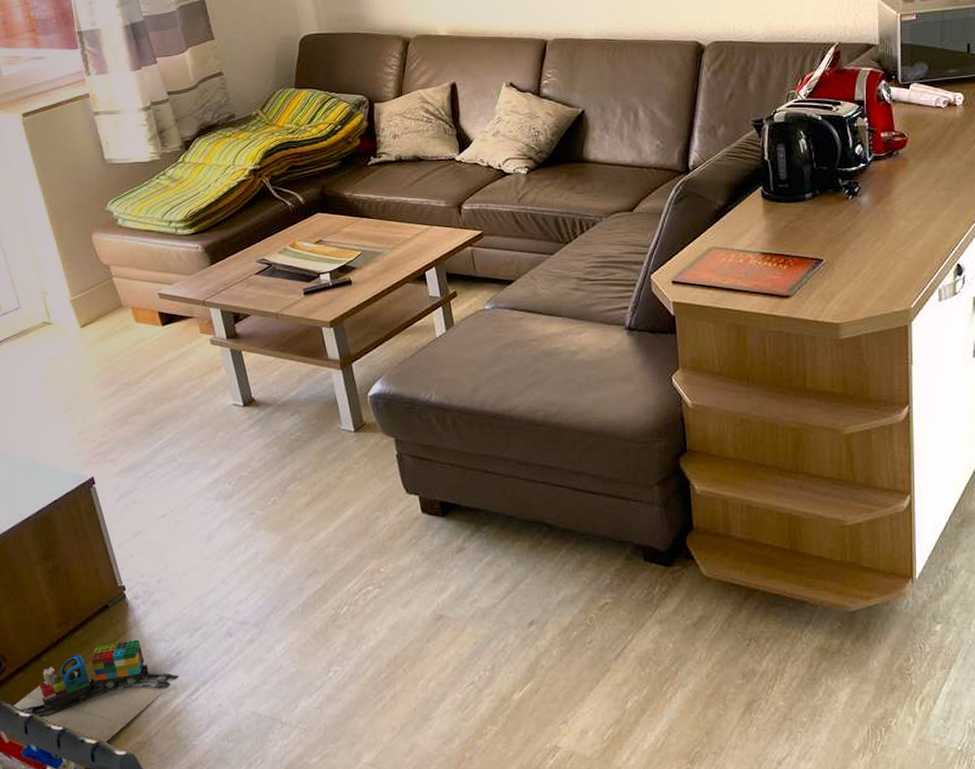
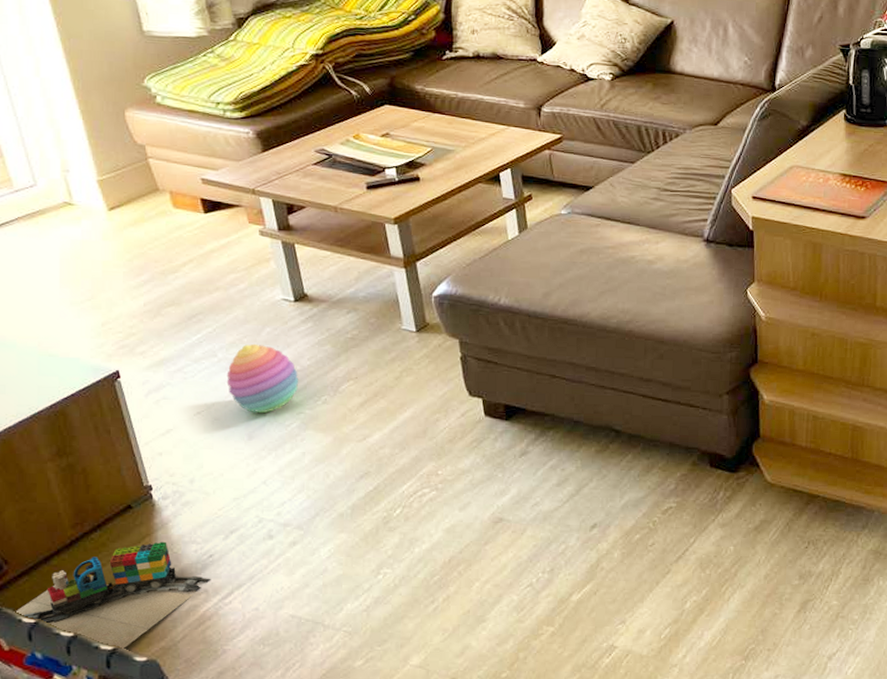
stacking toy: none [186,448,251,515] -> present [226,343,299,414]

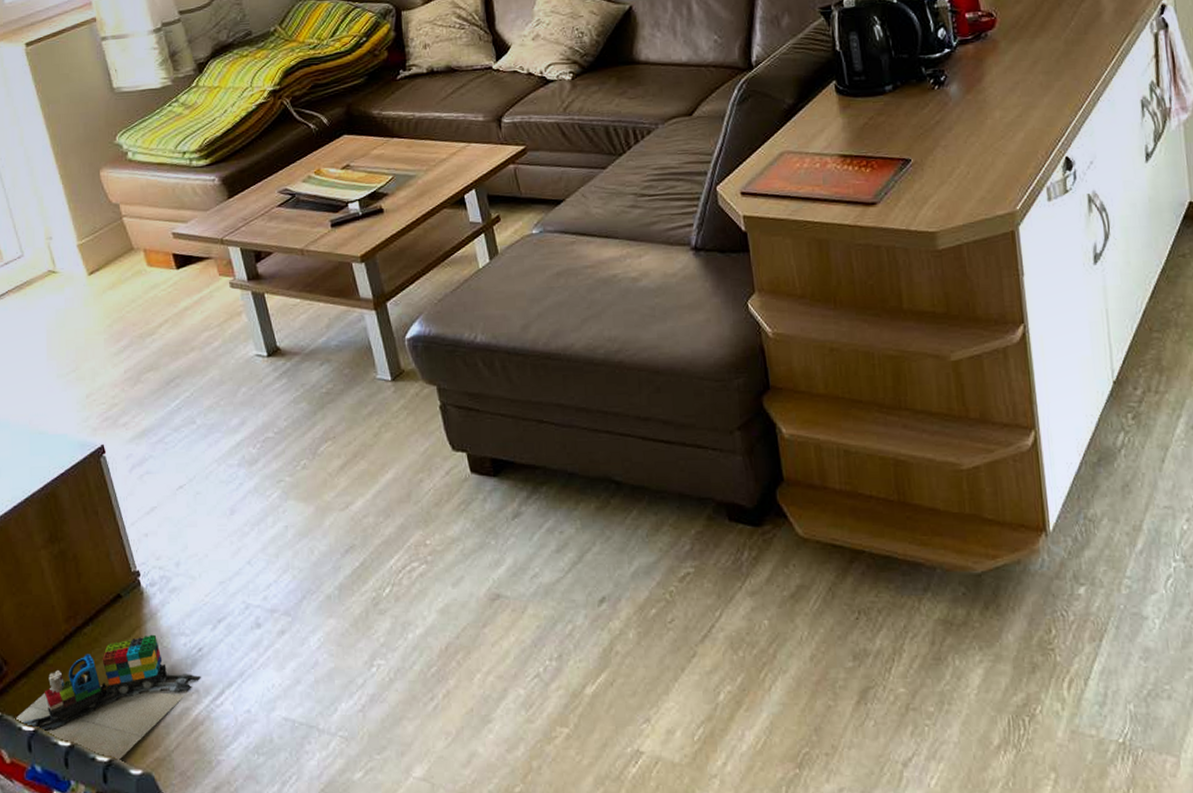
stacking toy: present [226,343,299,414] -> none [206,406,277,484]

